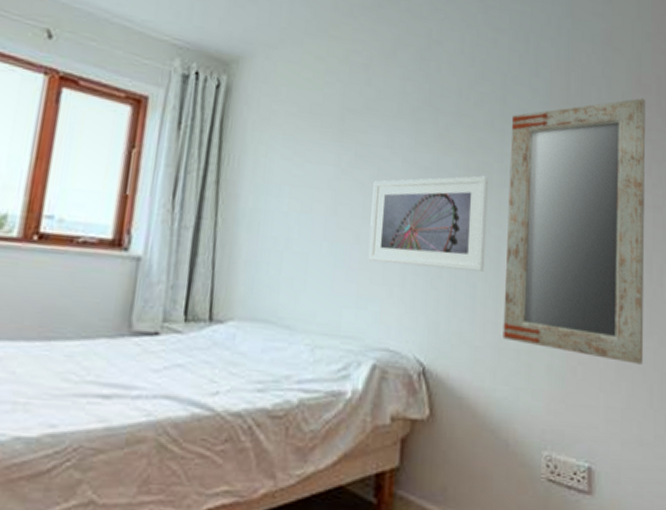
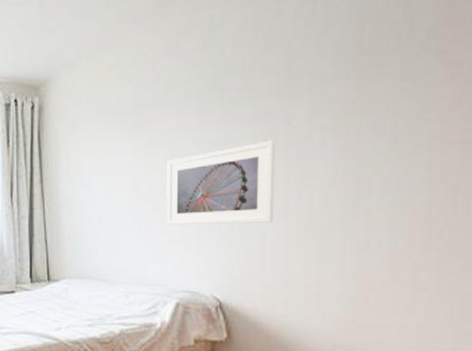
home mirror: present [503,98,646,365] -> none [293,31,457,287]

